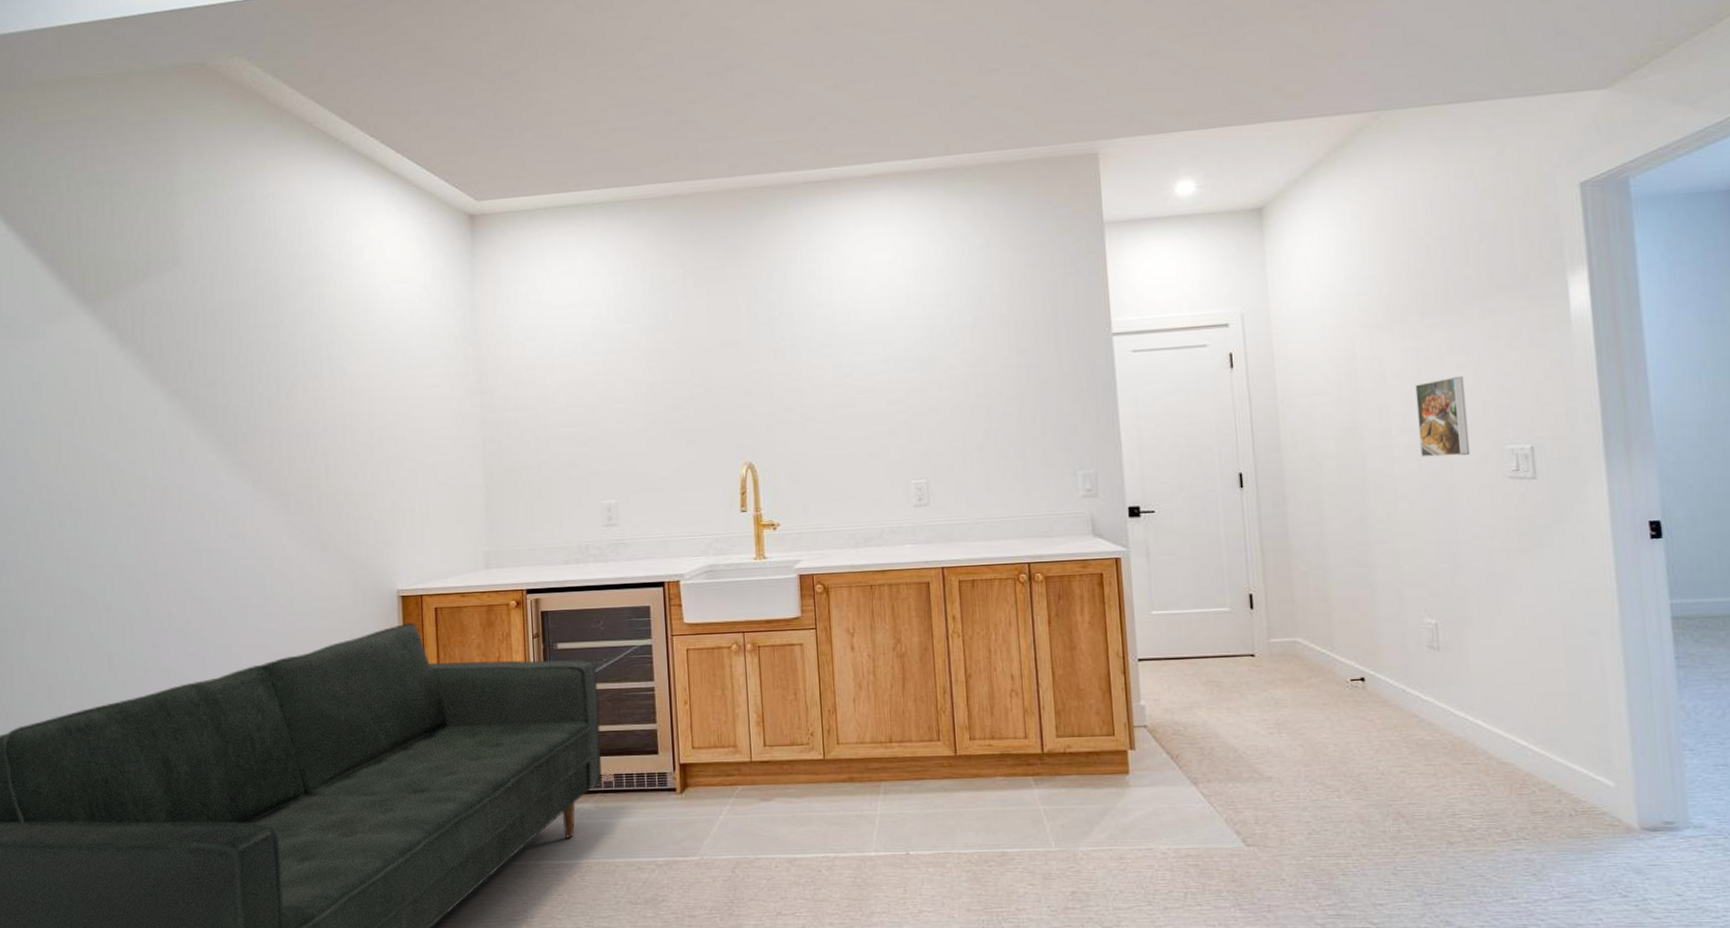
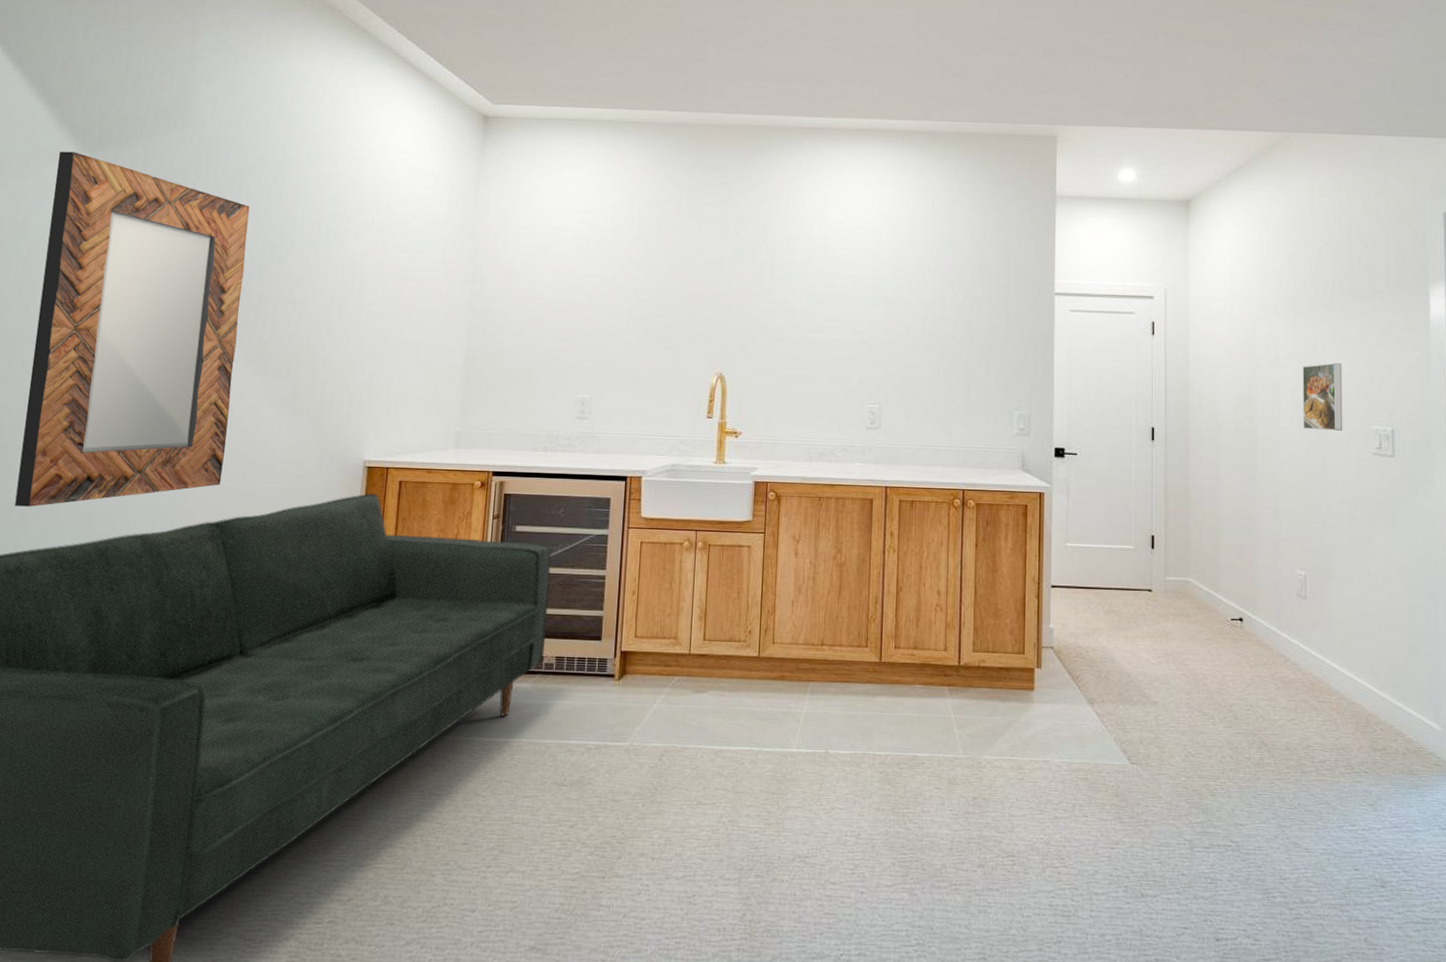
home mirror: none [61,306,263,666] -> present [15,151,250,507]

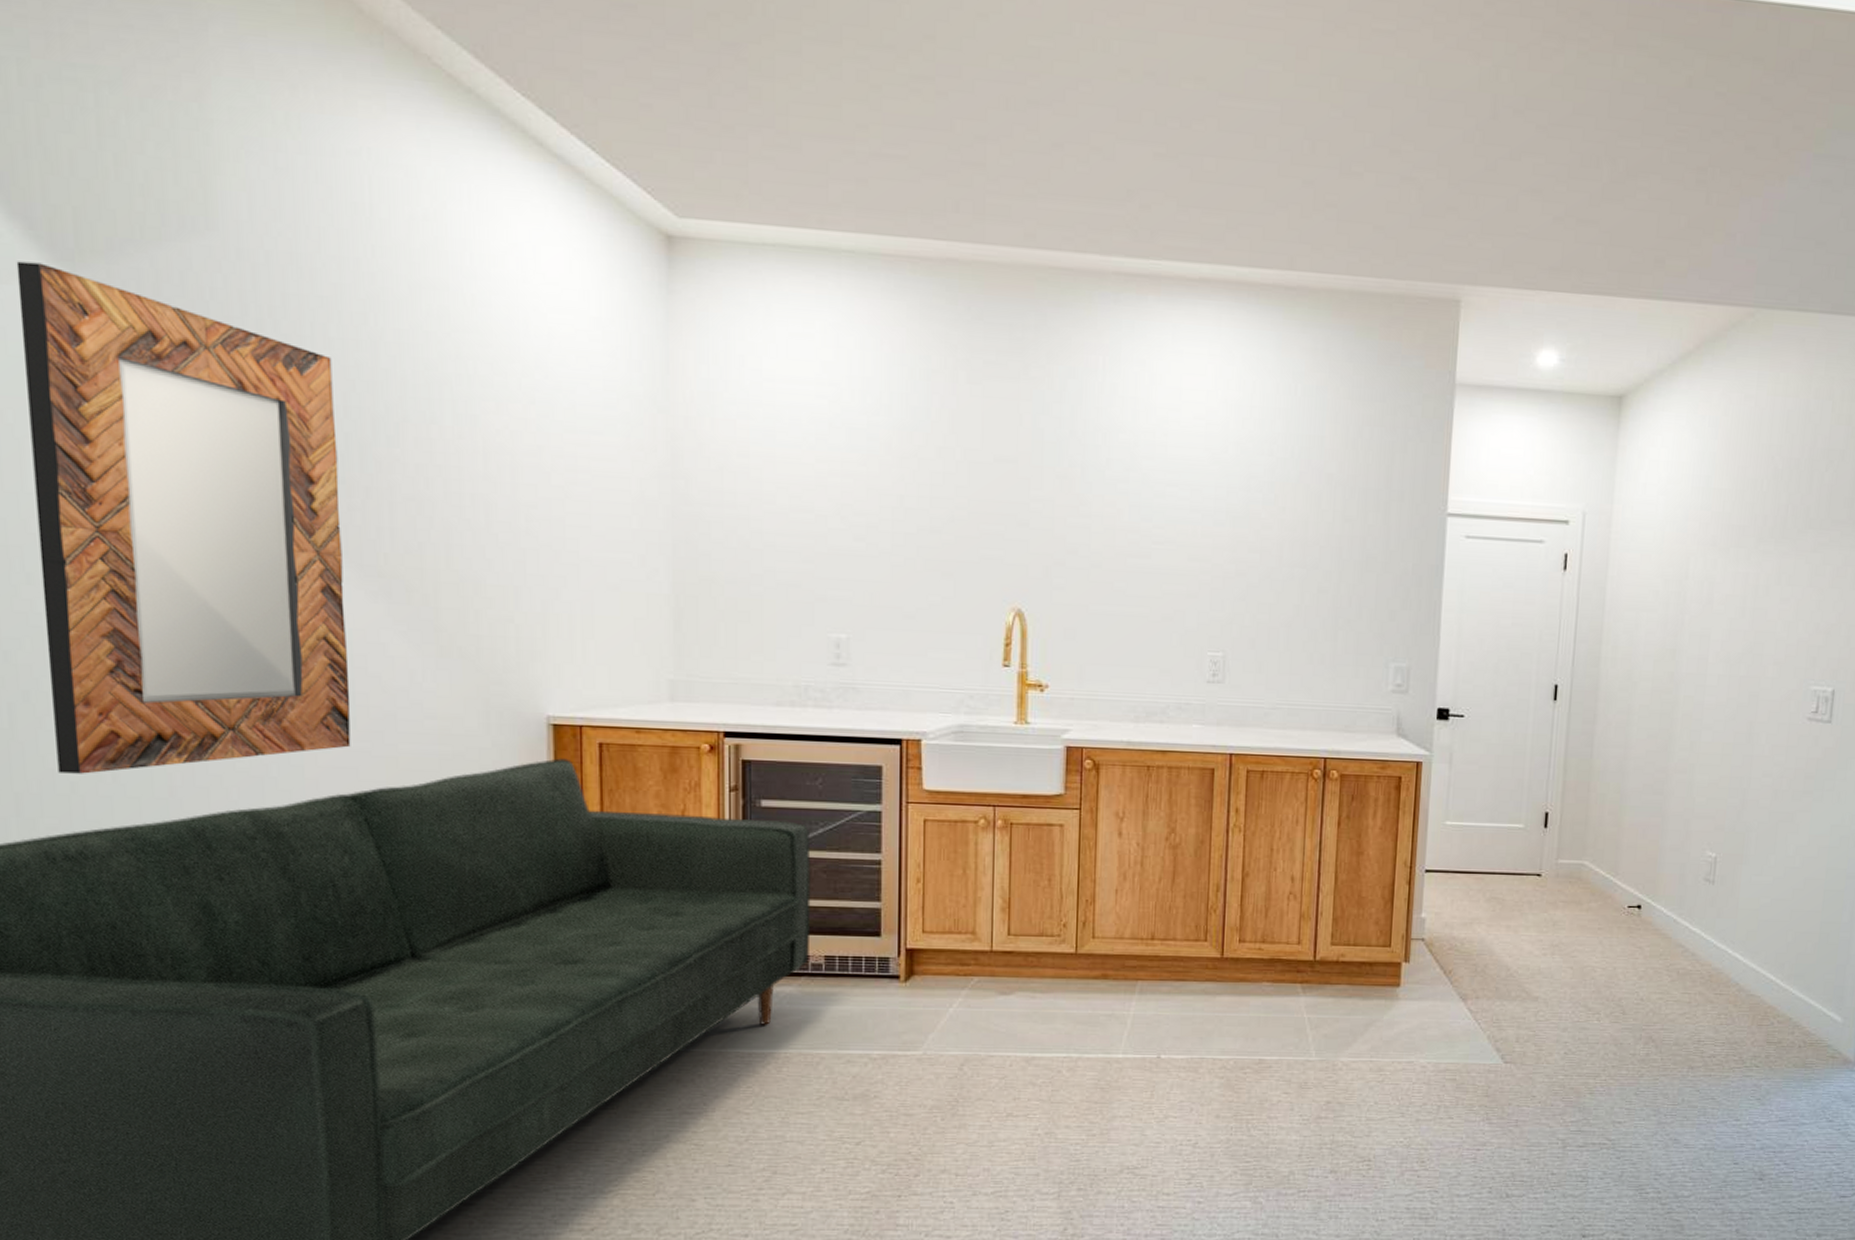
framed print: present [1302,362,1343,431] -> none [1731,608,1785,691]

